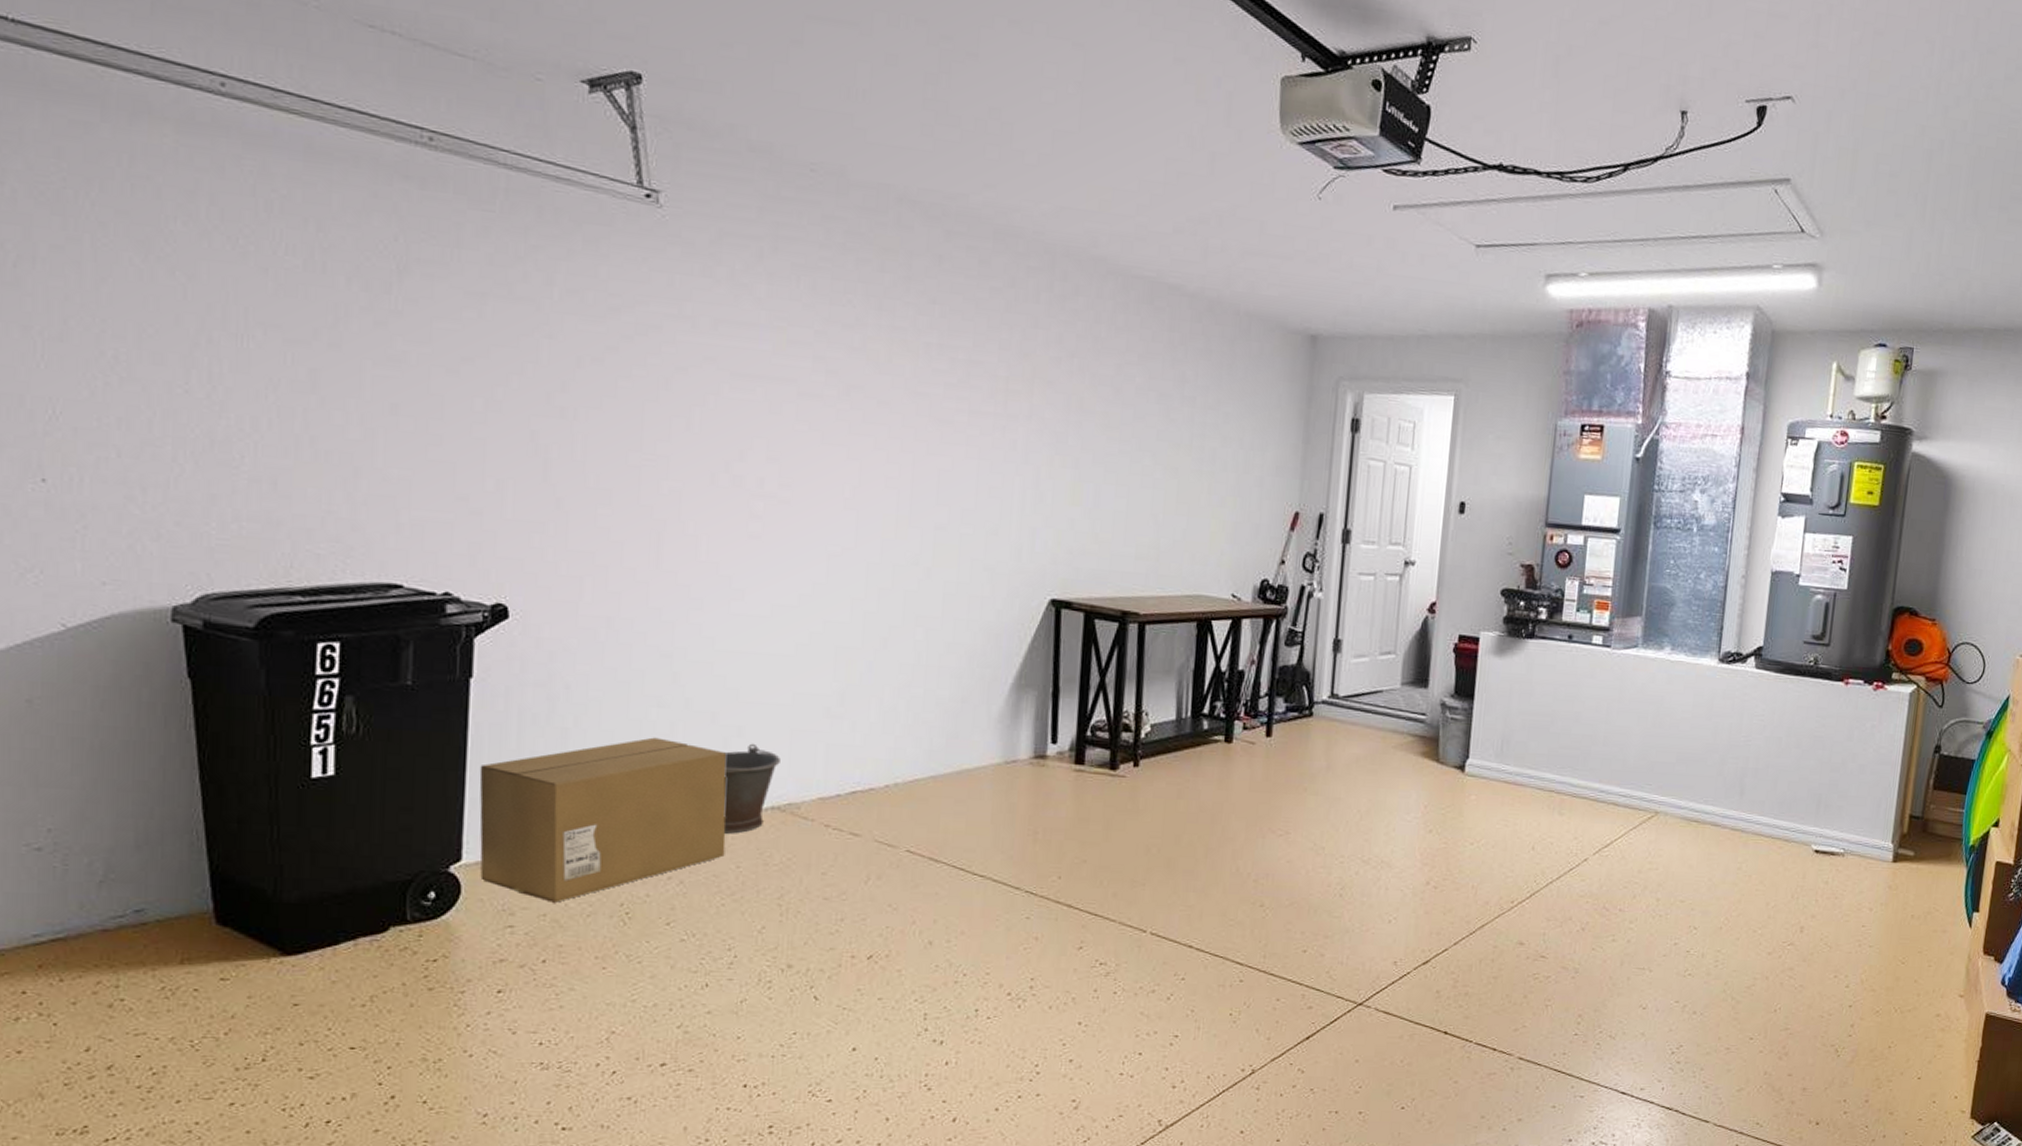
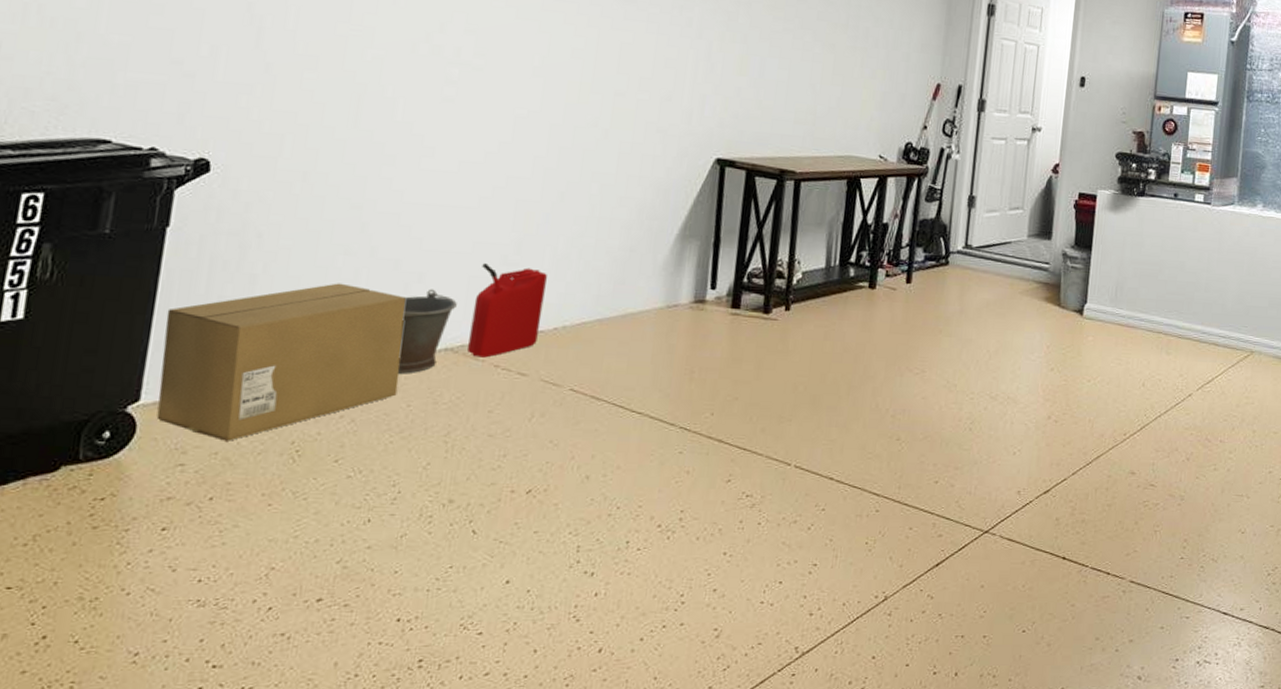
fuel can: none [795,716,875,817] -> present [467,263,548,358]

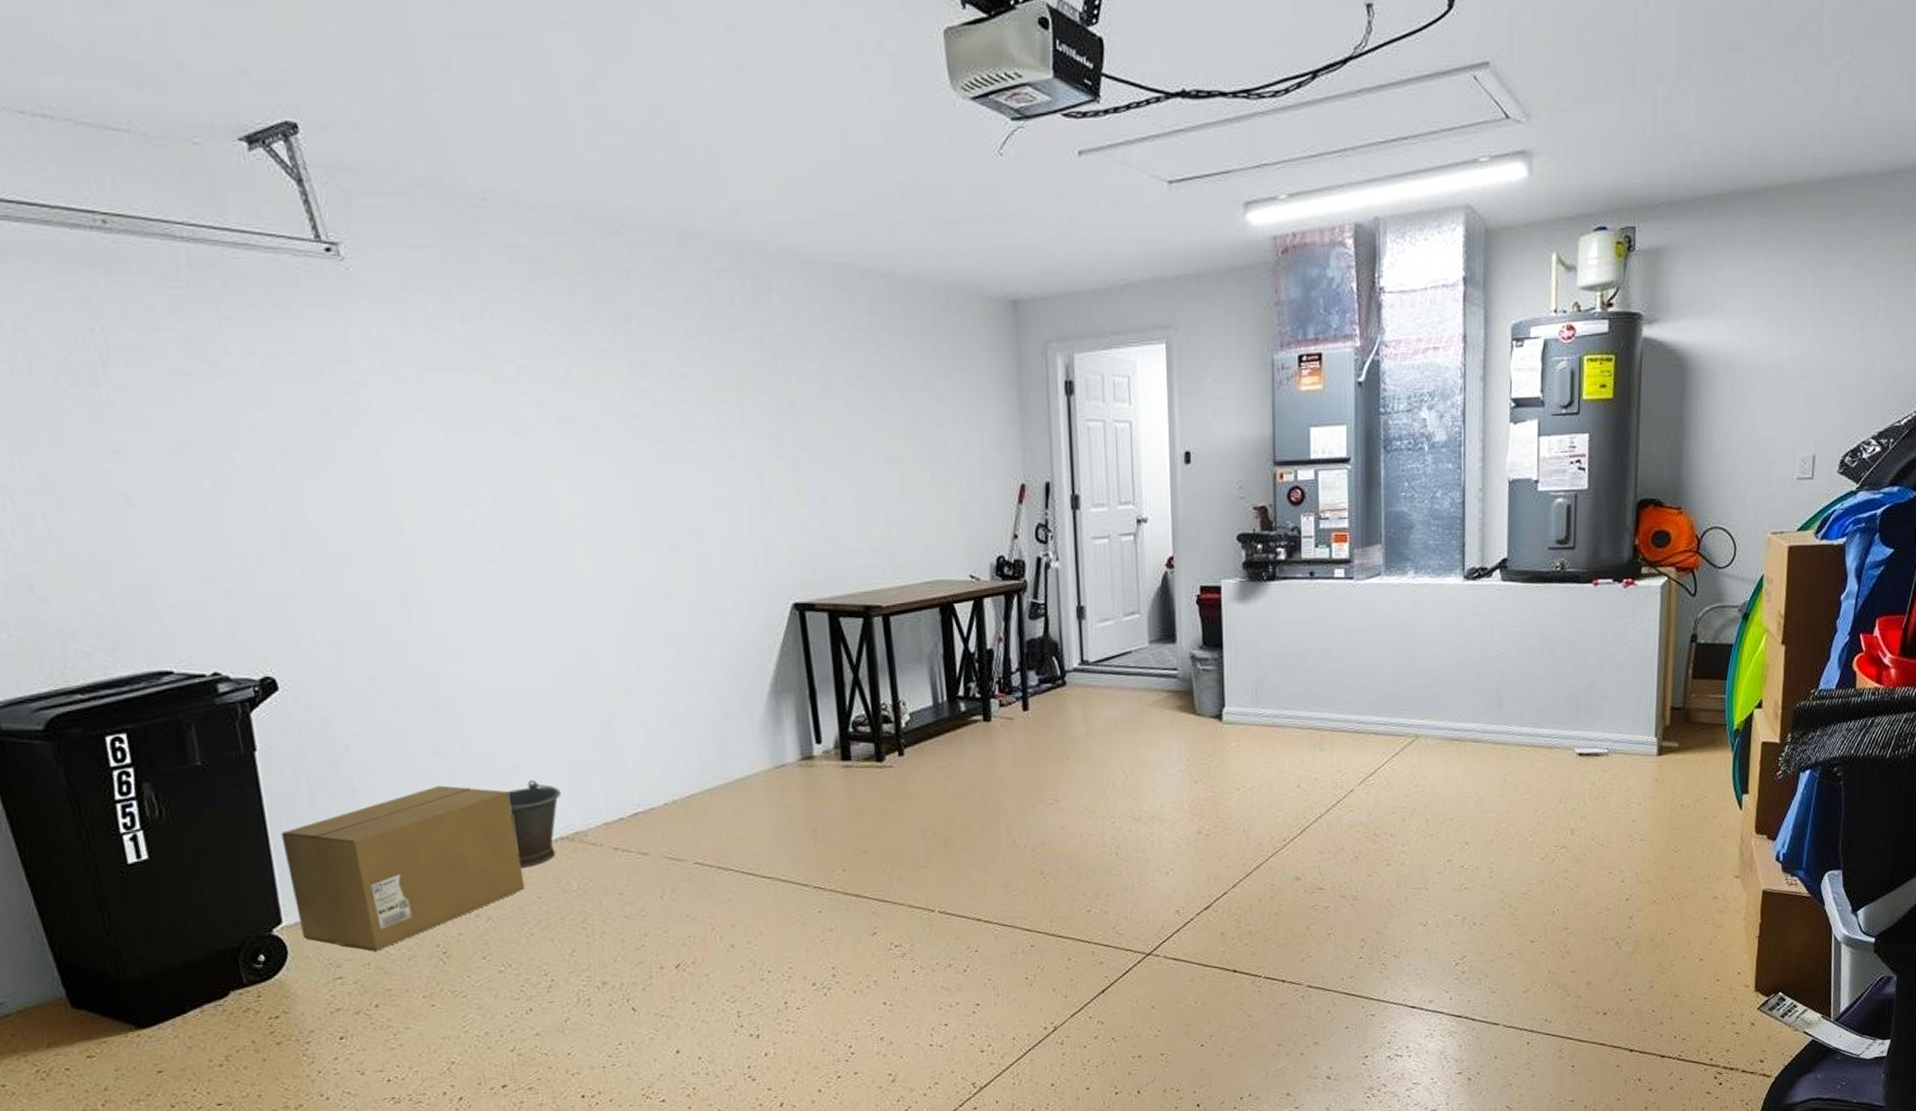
fuel can: present [467,263,548,358] -> none [576,745,650,842]

